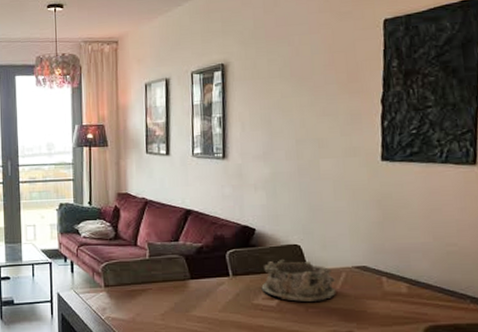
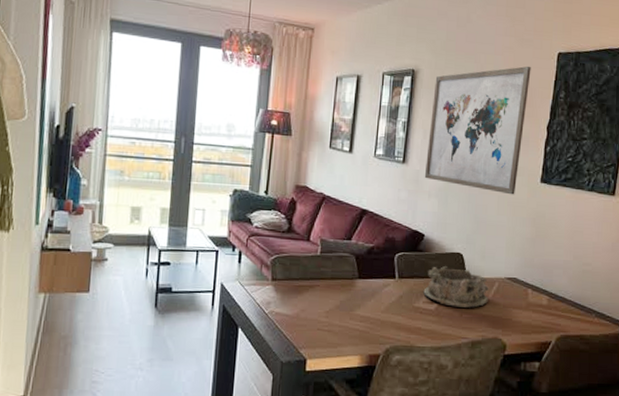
wall art: none [247,39,355,178] -> present [424,66,531,195]

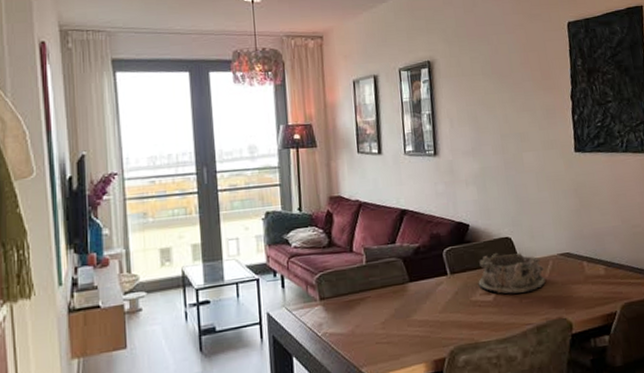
wall art: present [424,66,531,195] -> none [452,39,552,170]

